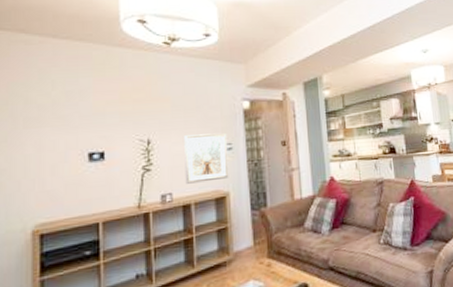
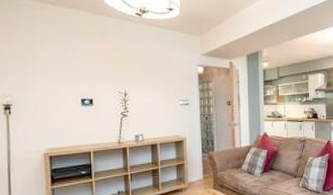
picture frame: present [184,133,229,184] -> none [152,91,186,129]

